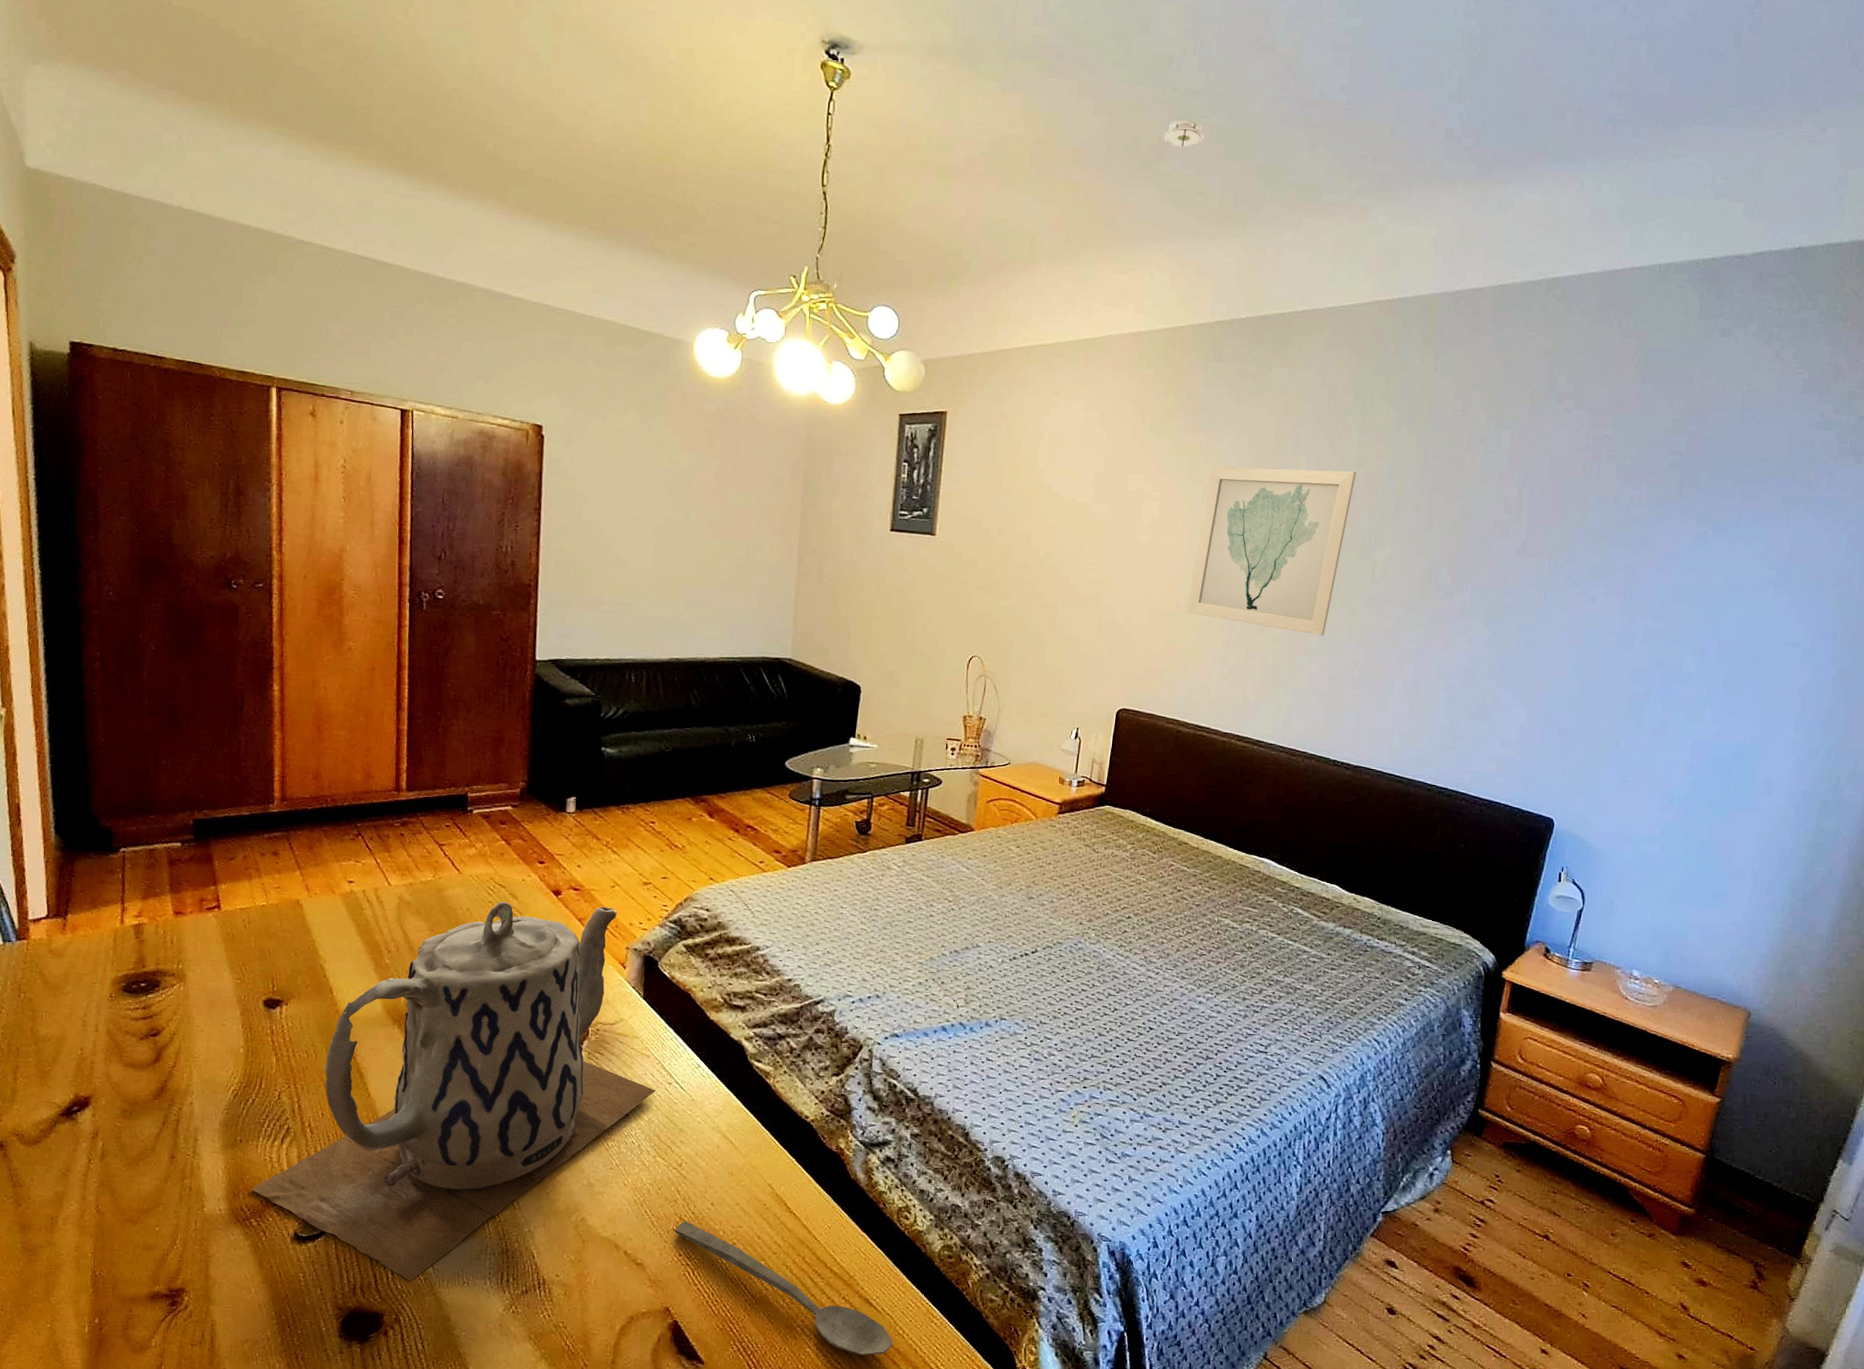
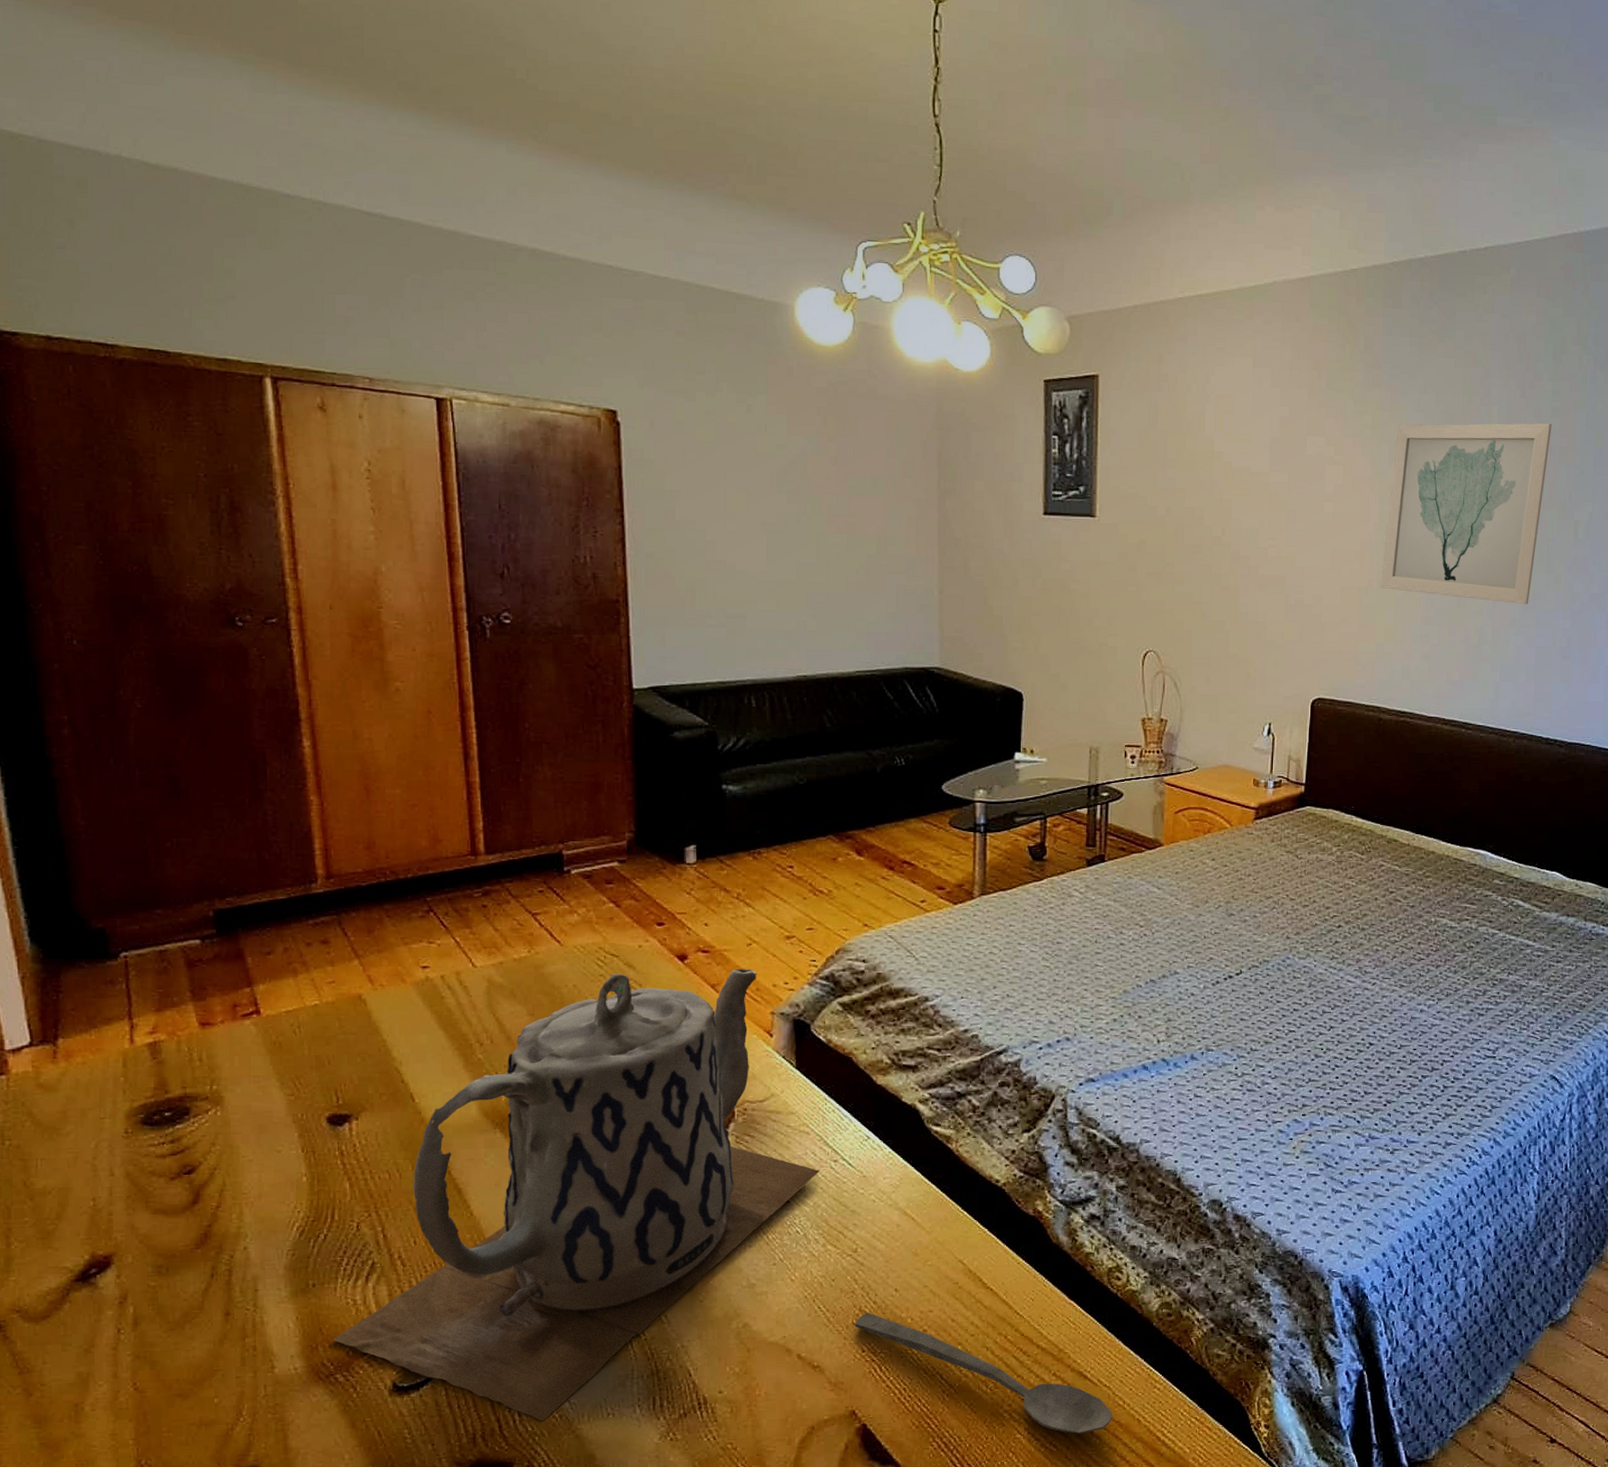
smoke detector: present [1161,119,1204,147] -> none [1319,34,1366,66]

